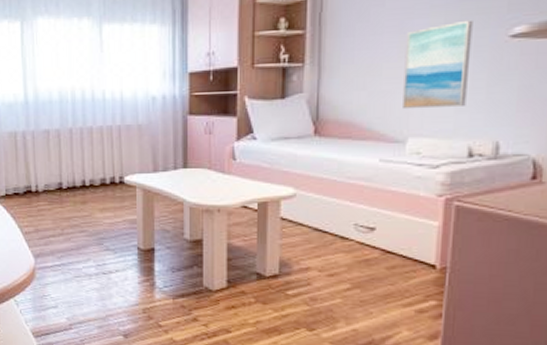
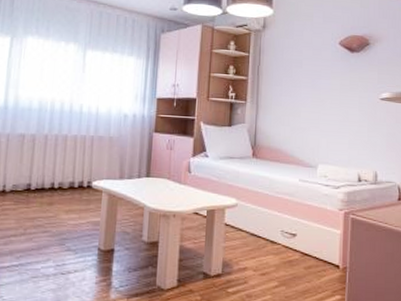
wall art: present [403,20,473,110] -> none [315,84,357,144]

